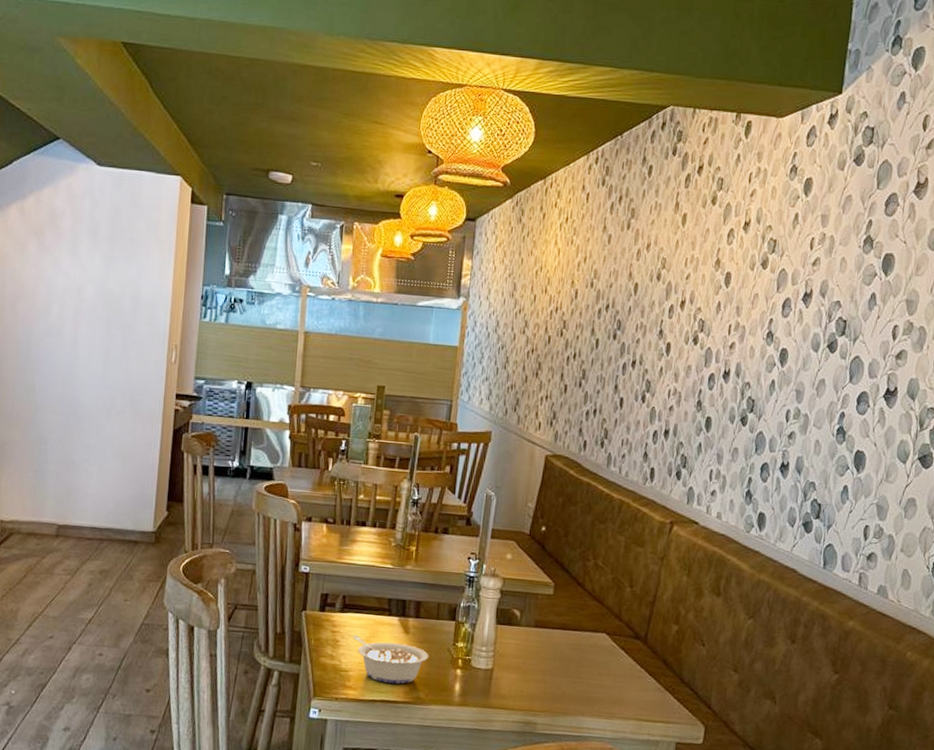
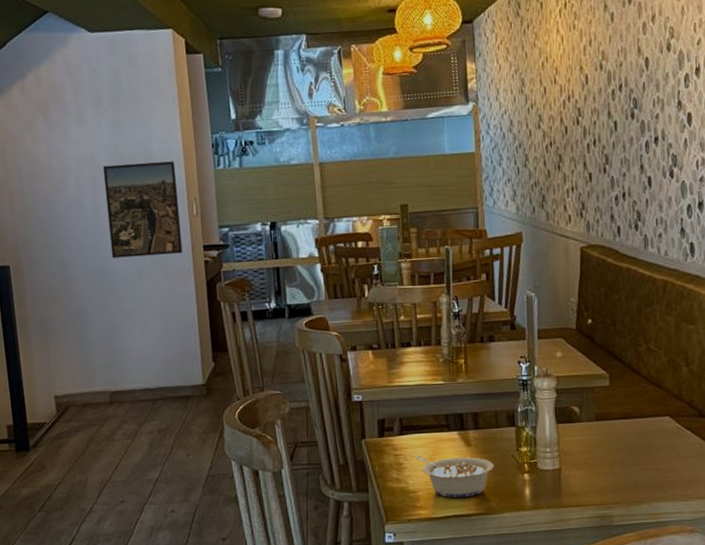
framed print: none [82,299,162,398] -> present [103,161,183,259]

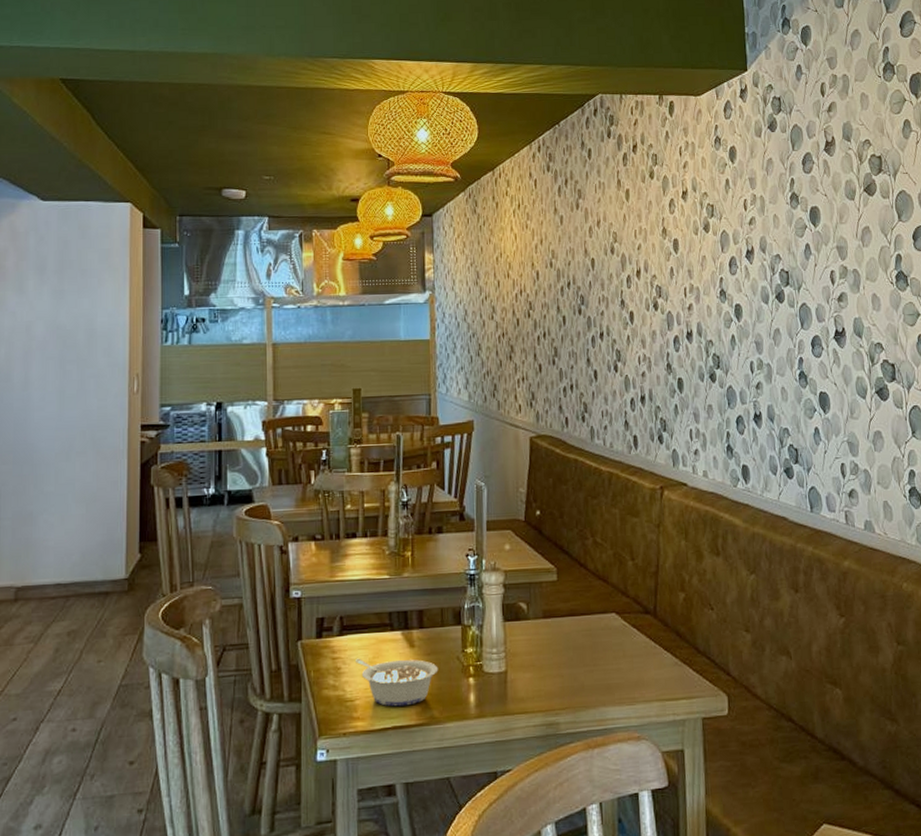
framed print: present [103,161,183,259] -> none [37,335,119,436]

